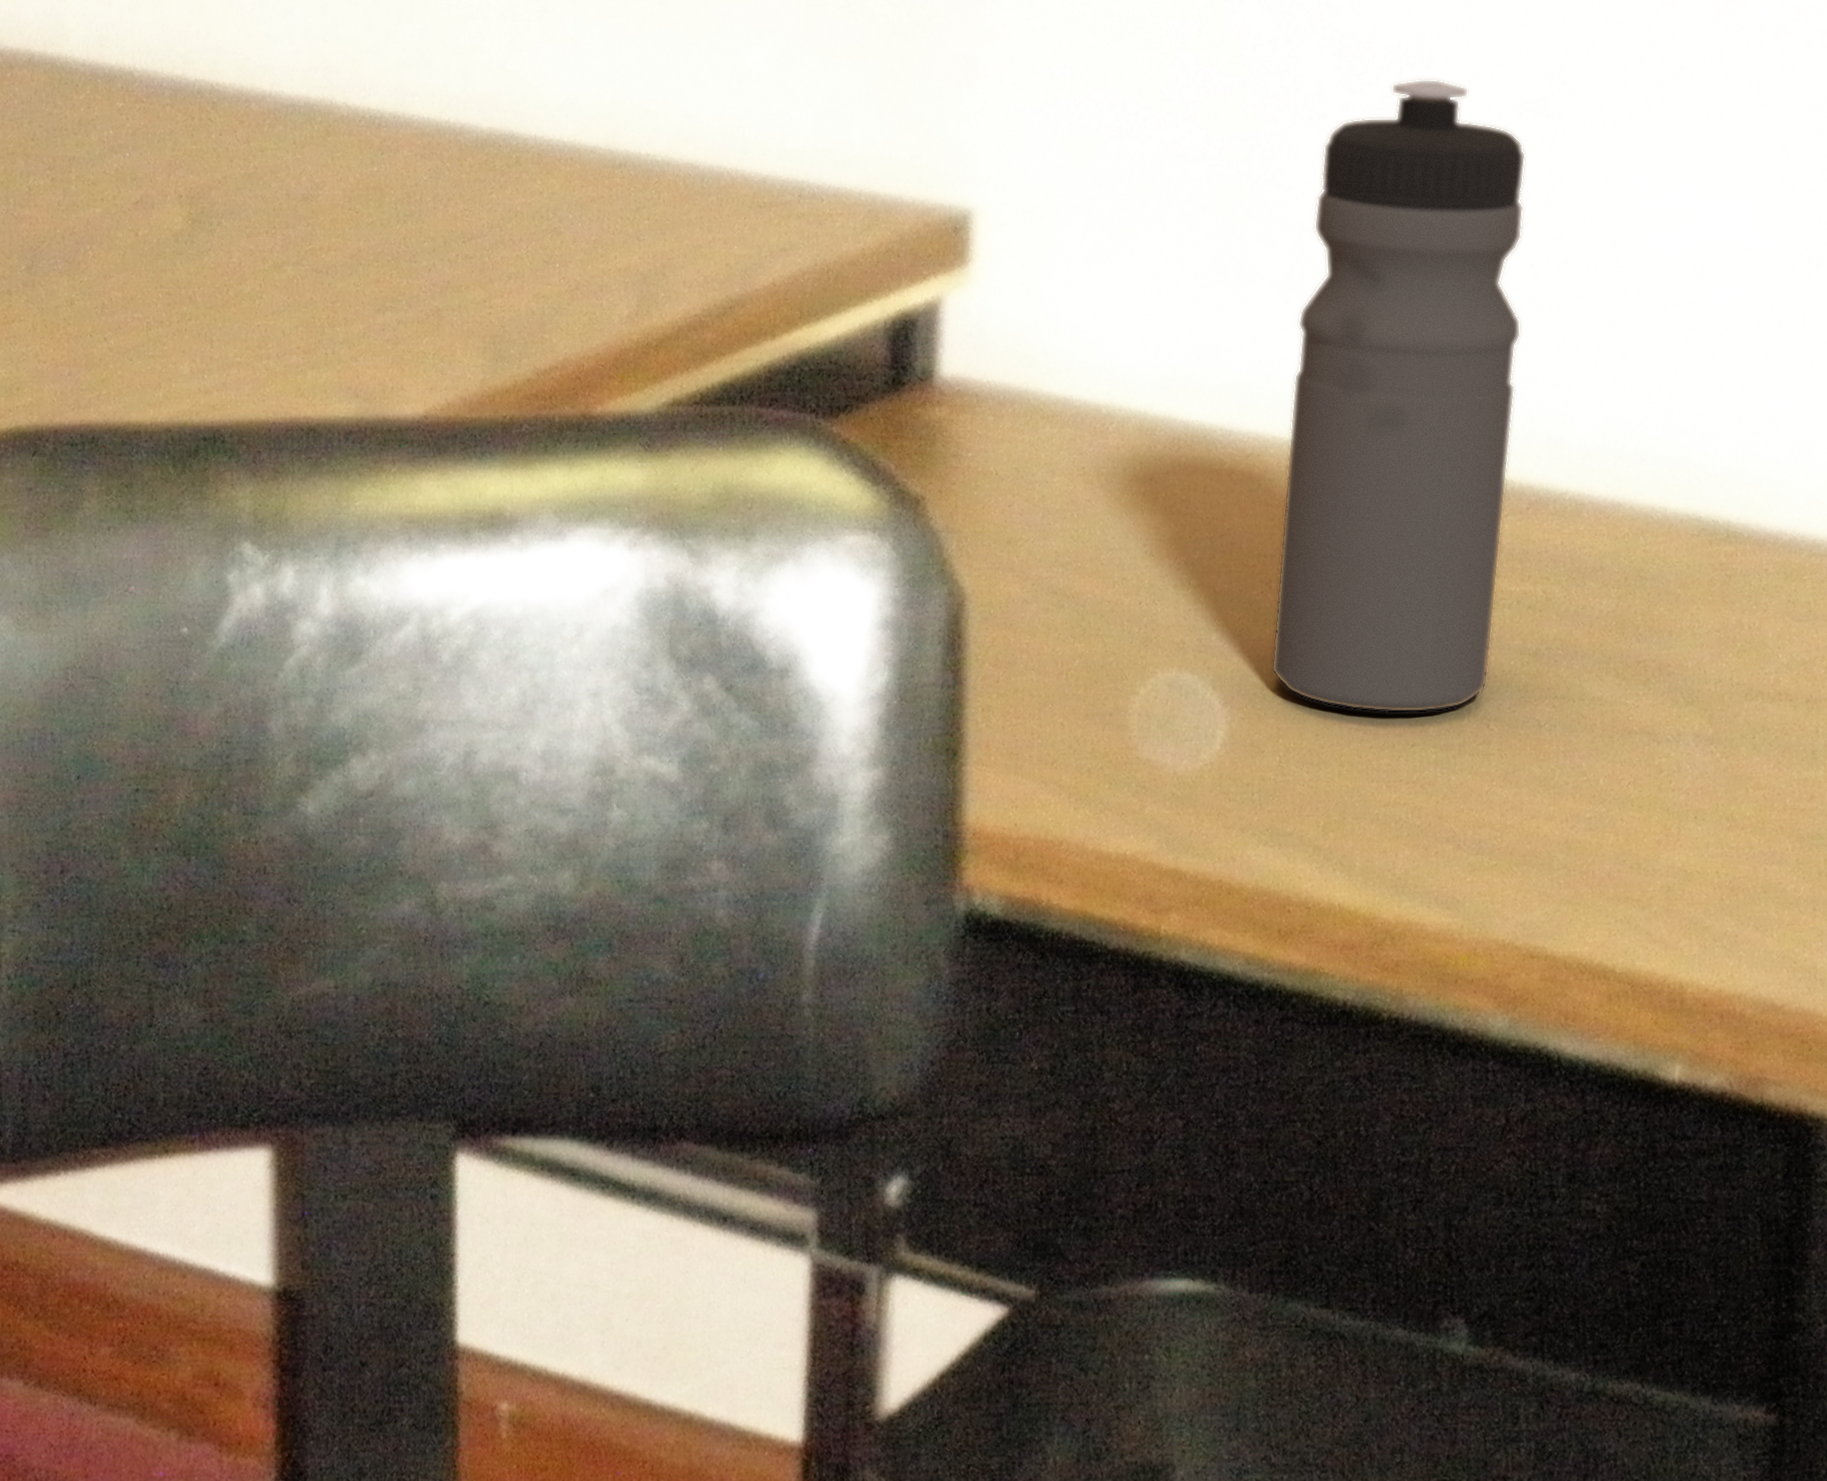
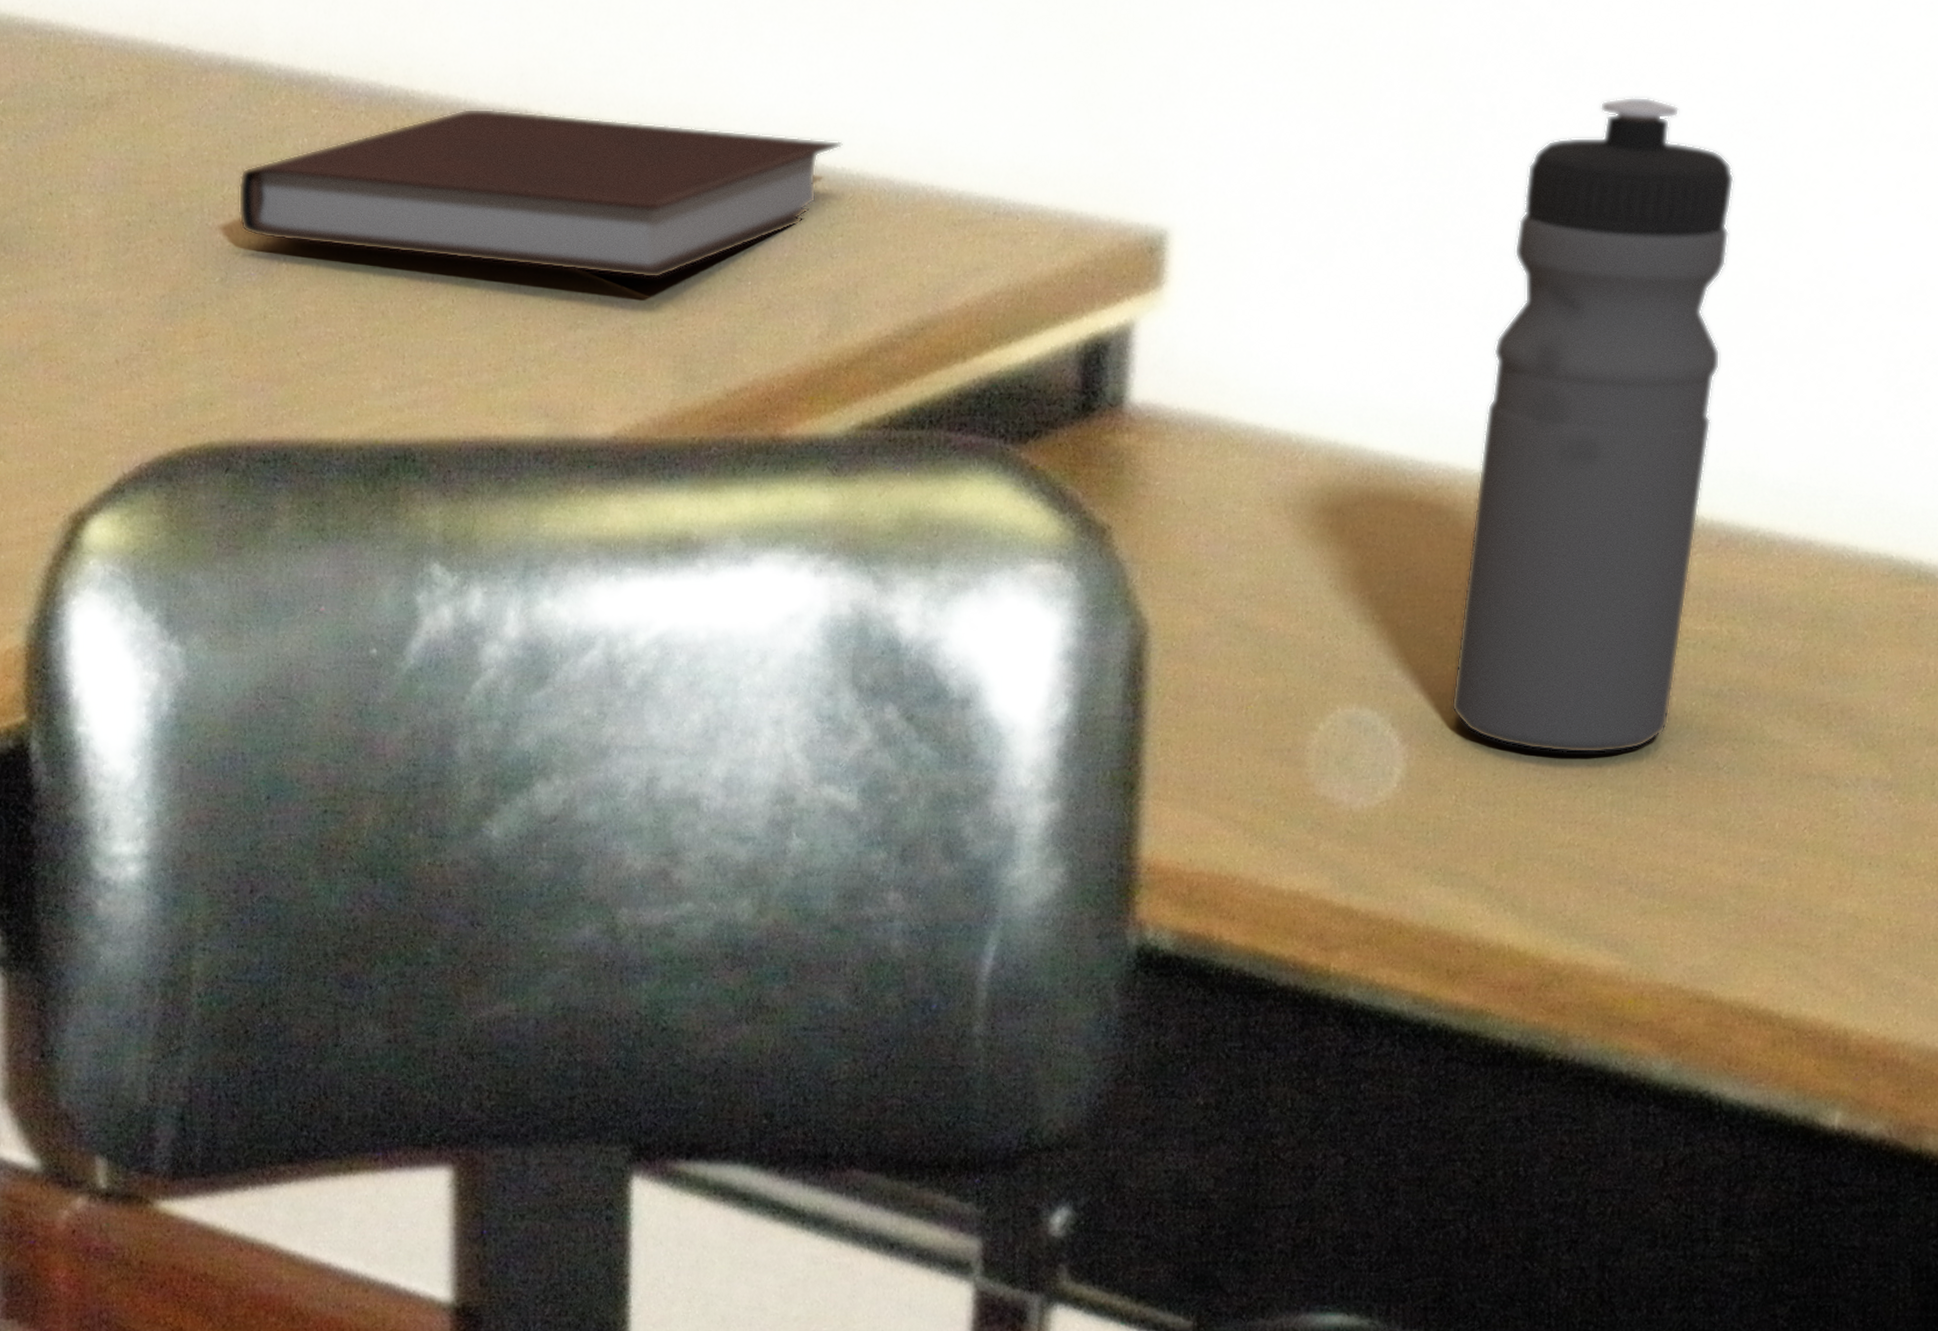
notebook: none [44,100,647,262] -> present [238,108,843,279]

